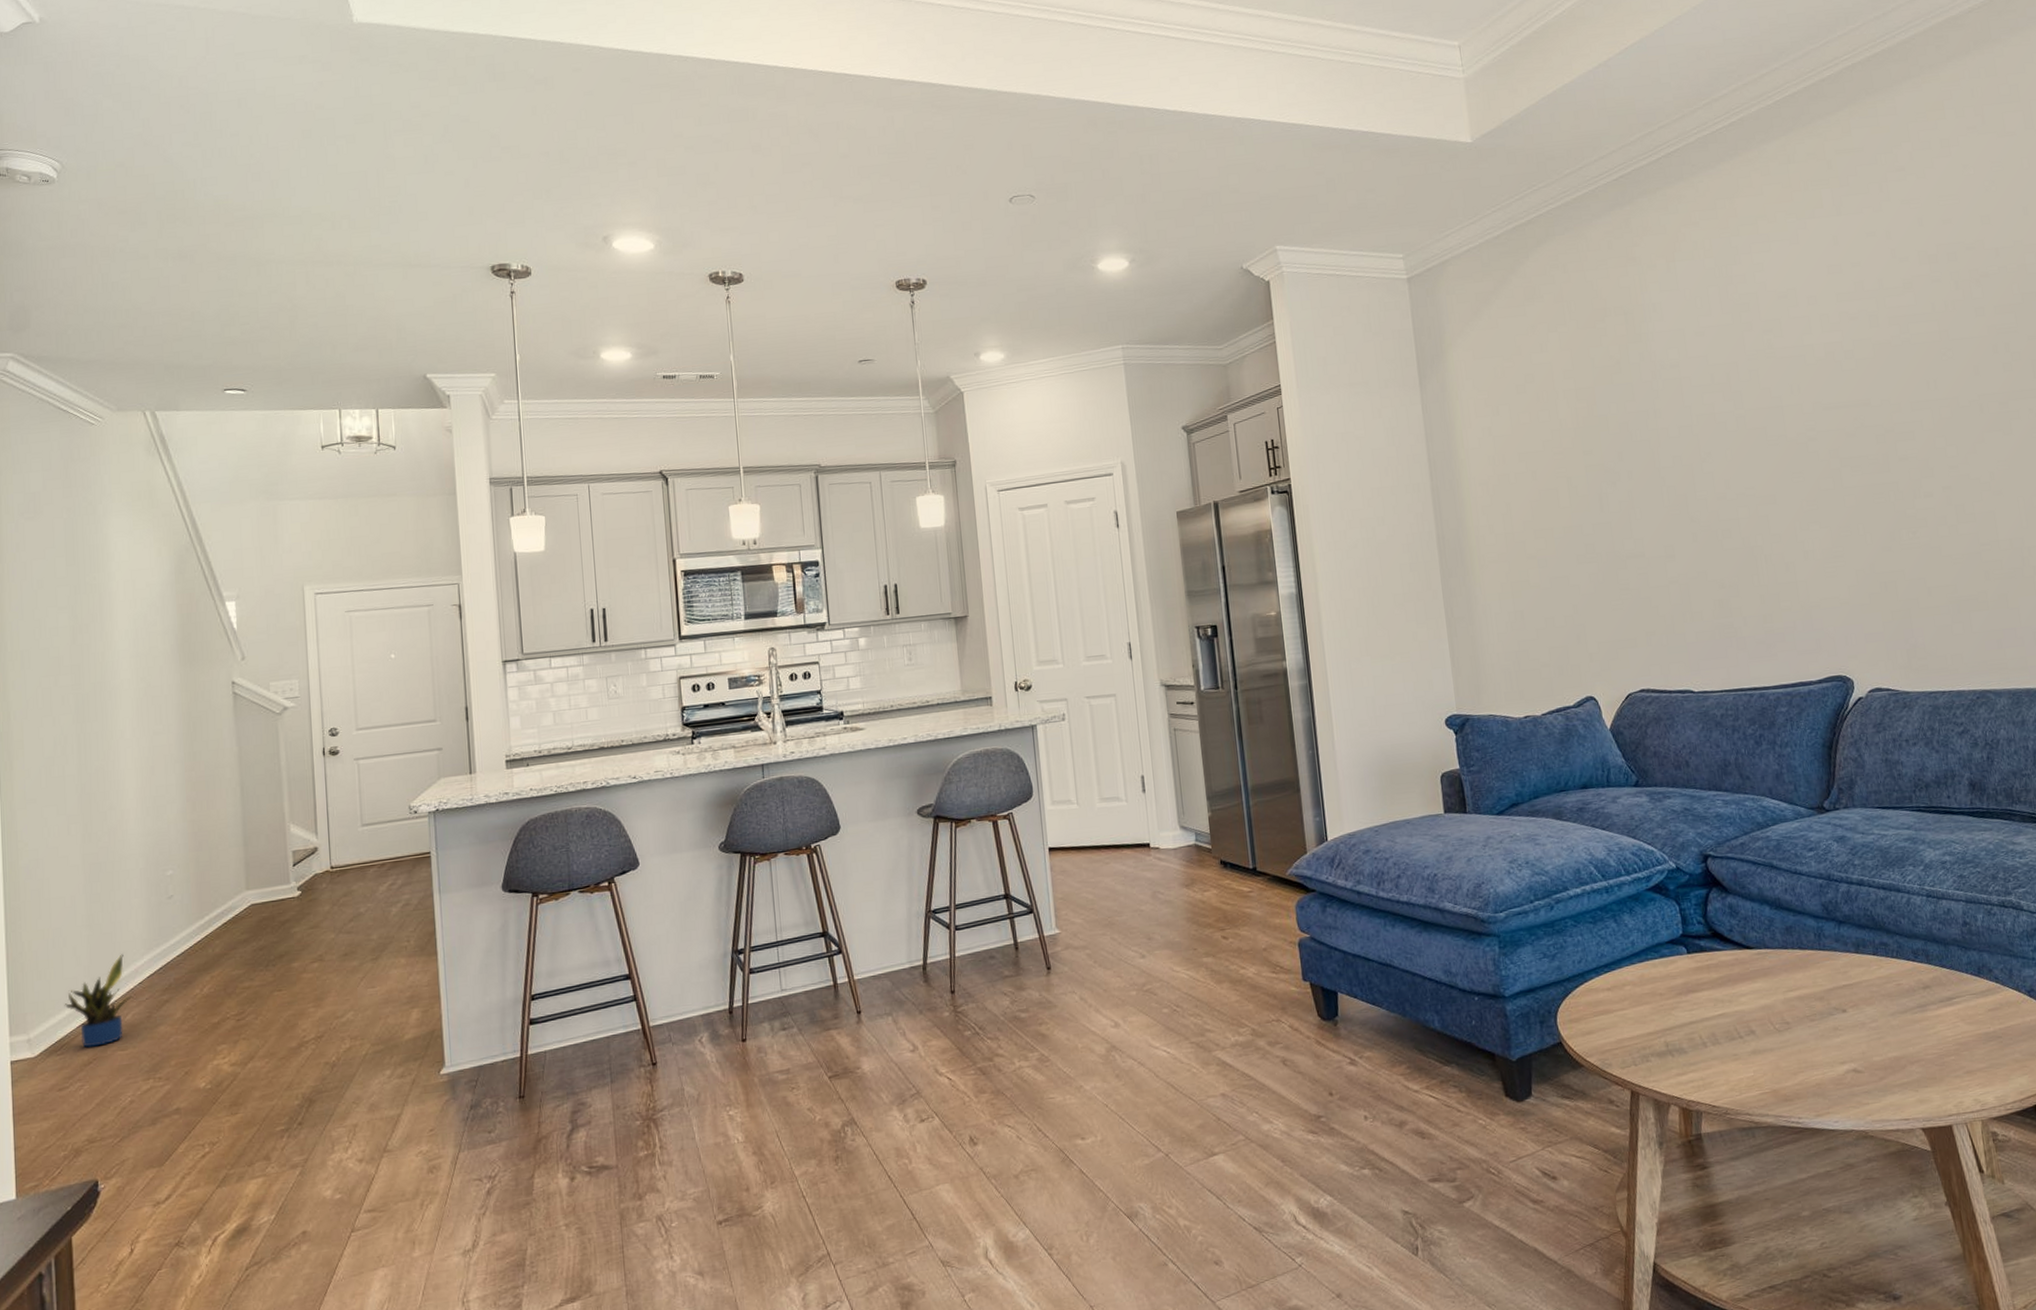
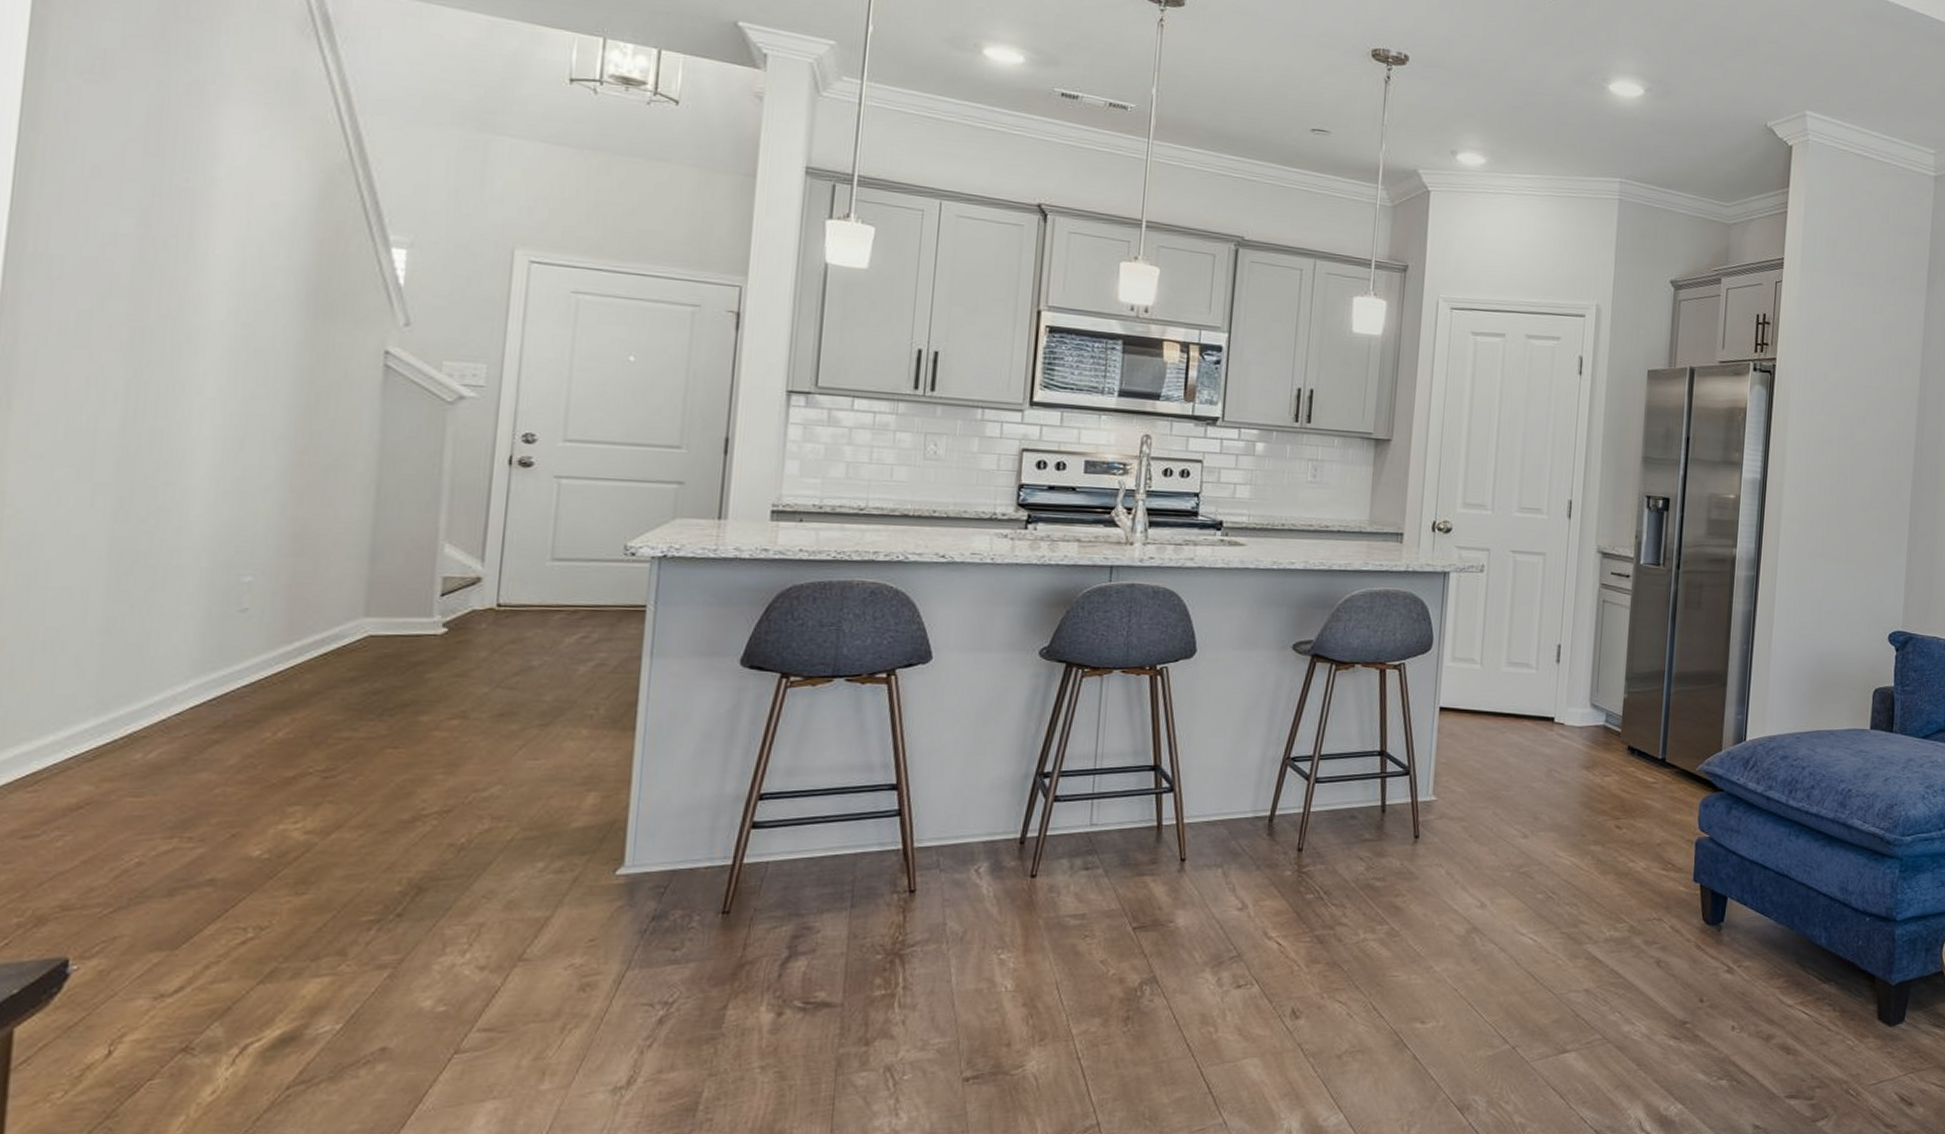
potted plant: present [64,954,132,1048] -> none [48,673,162,788]

